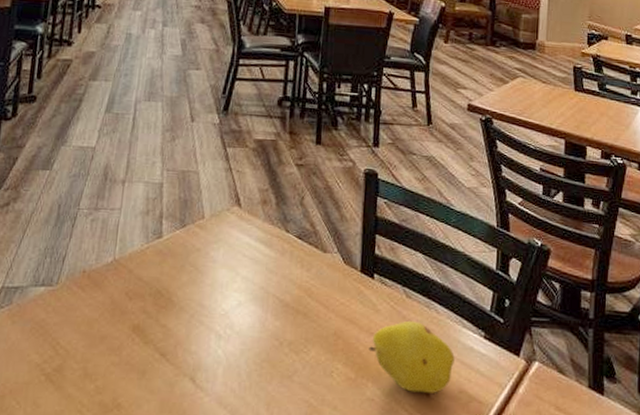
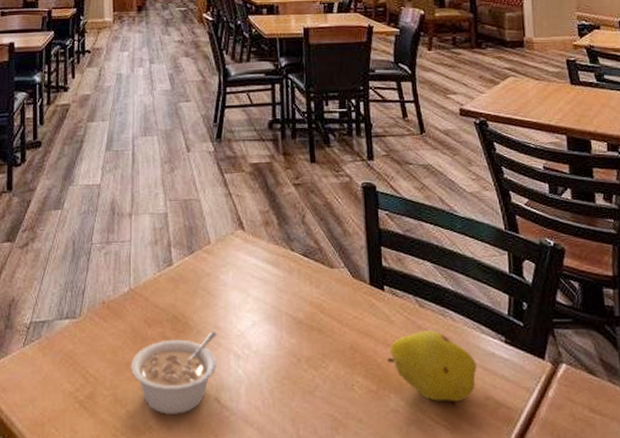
legume: none [105,309,200,393] -> present [131,332,217,414]

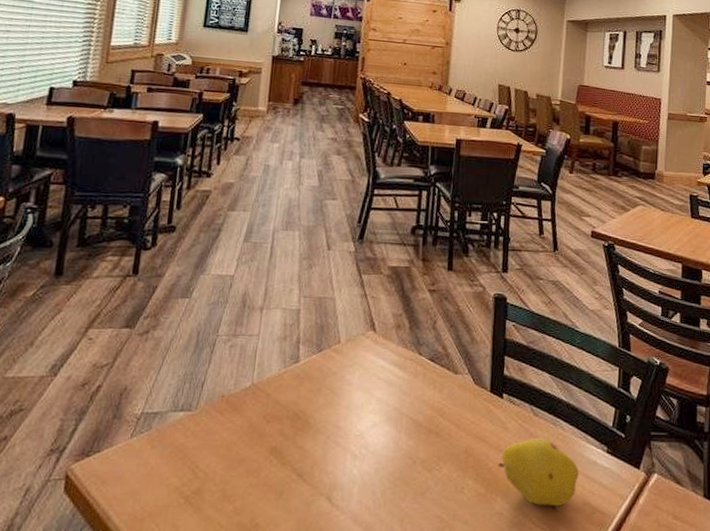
legume: present [131,332,217,414] -> none [244,431,336,512]

